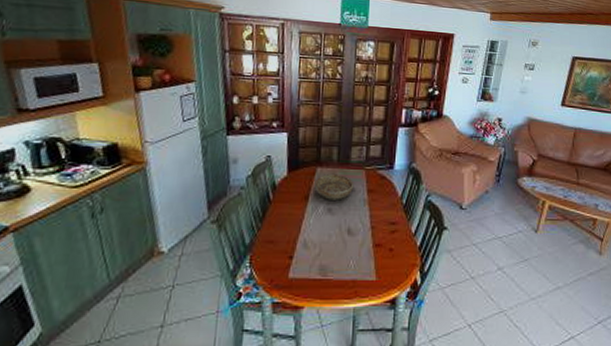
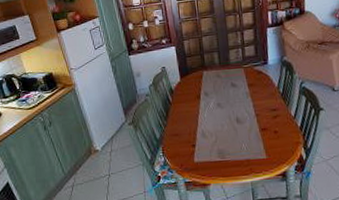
bowl: present [314,174,354,200] -> none [203,75,237,97]

